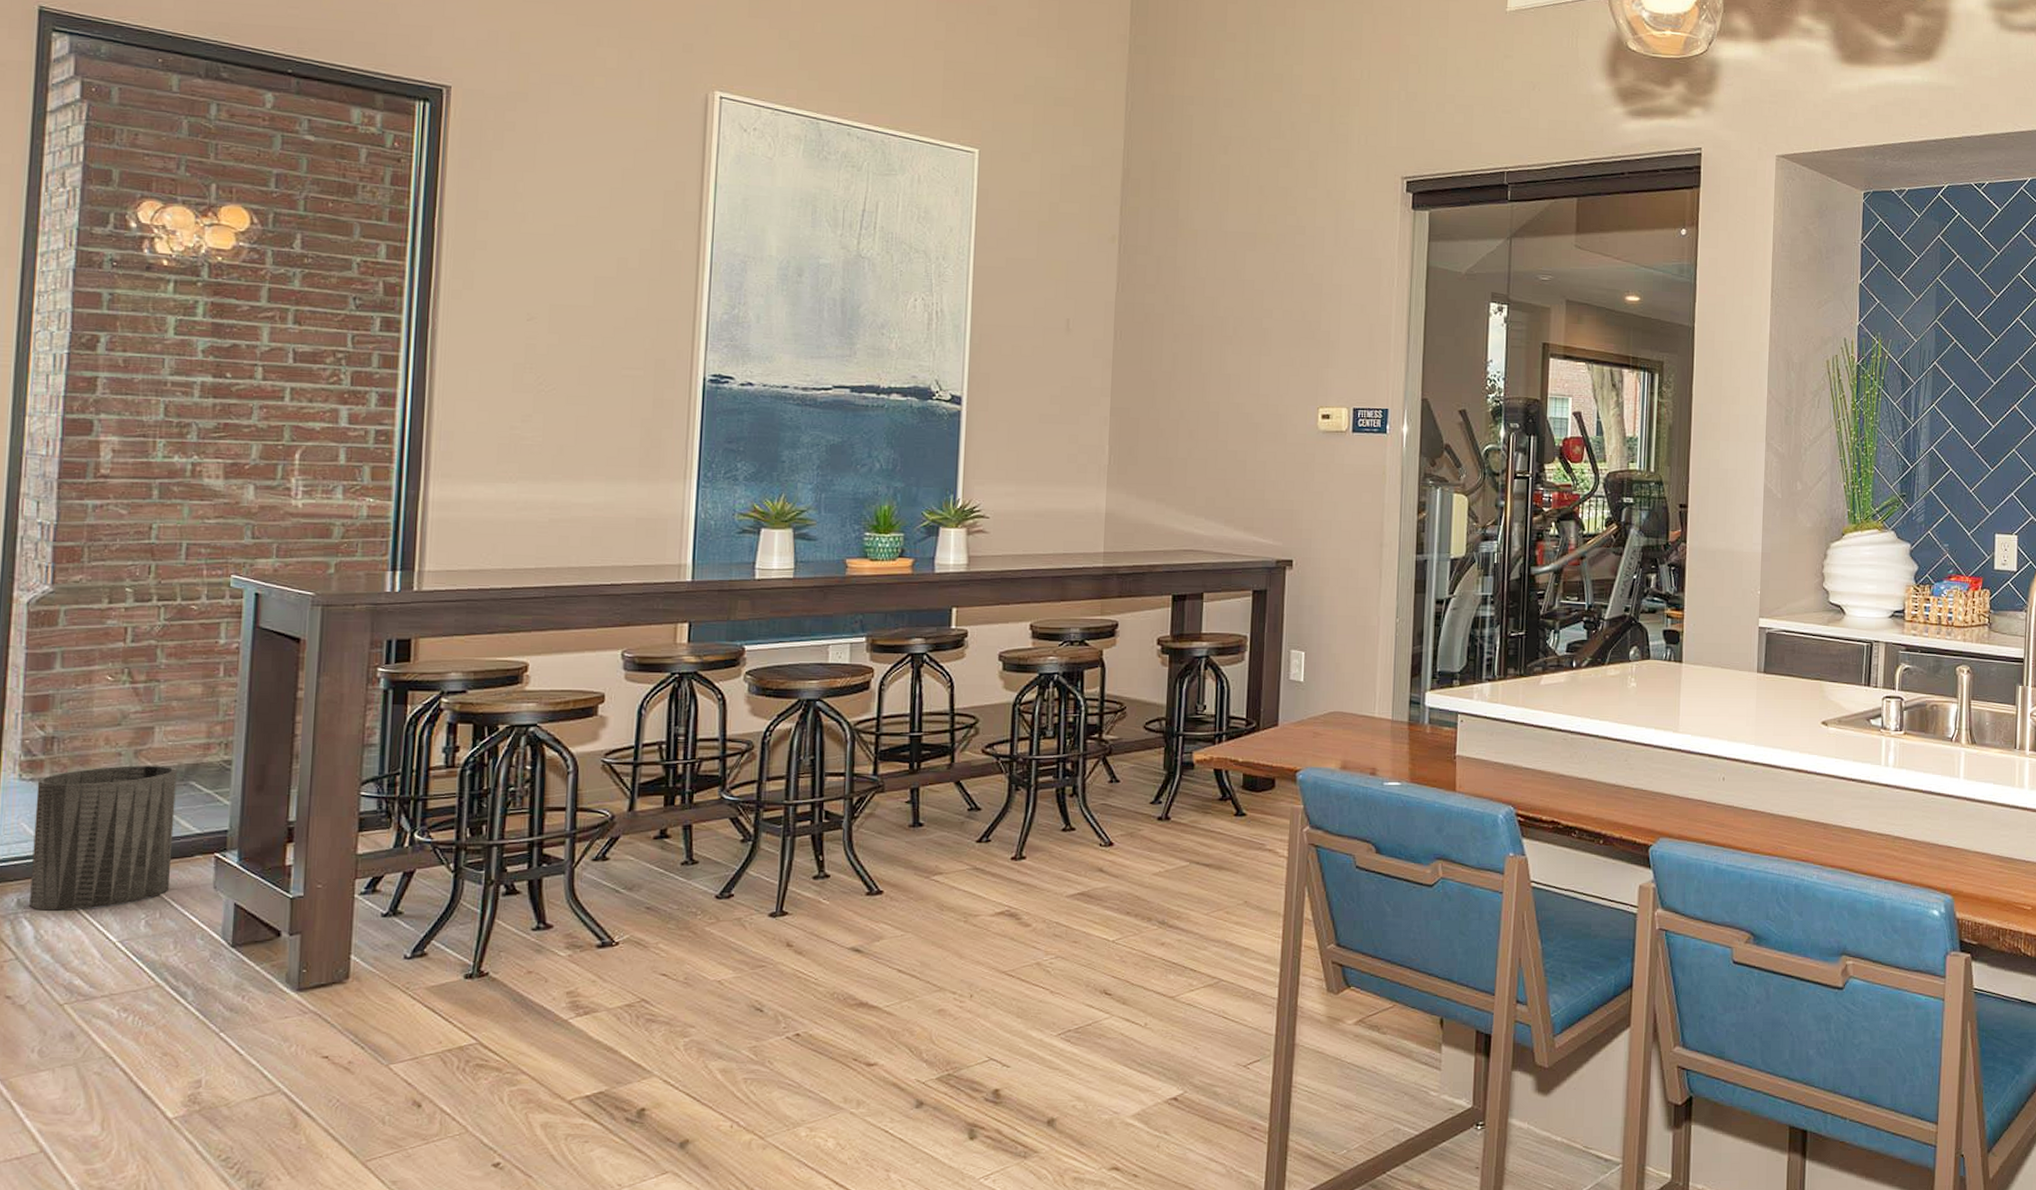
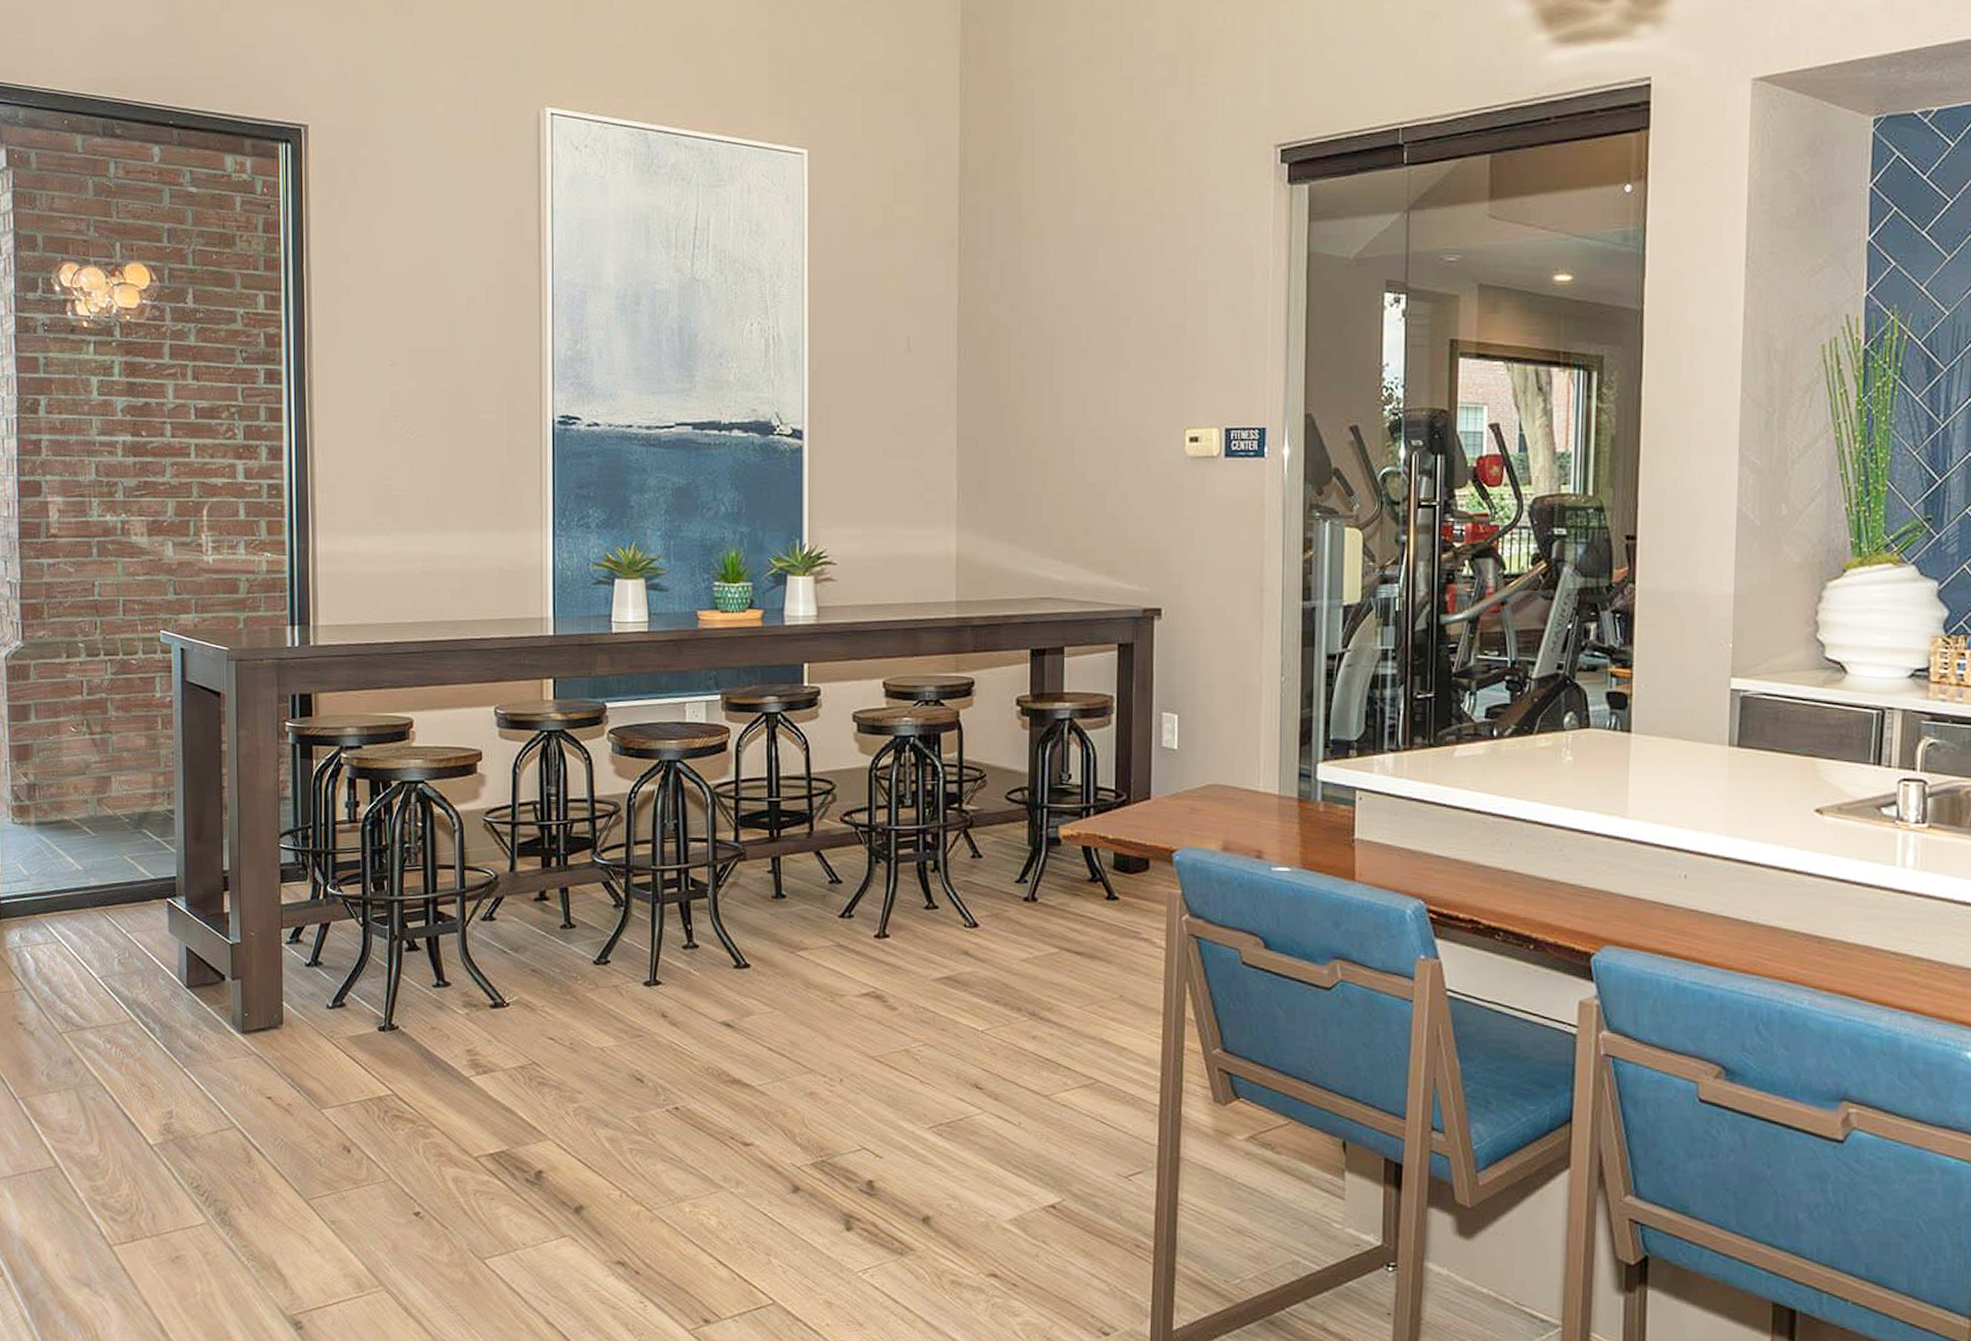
trash can: present [29,765,177,911] -> none [26,812,134,947]

